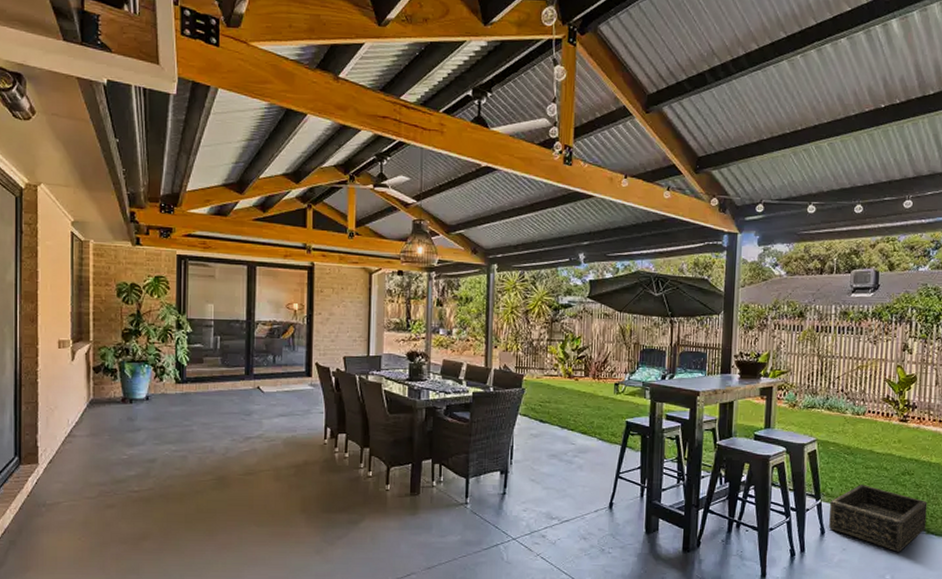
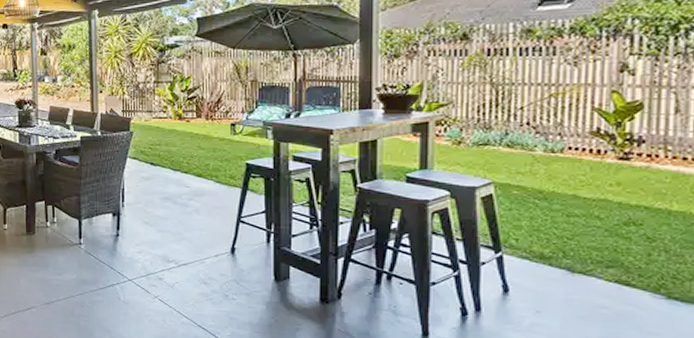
basket: present [829,484,928,552] -> none [515,236,667,319]

